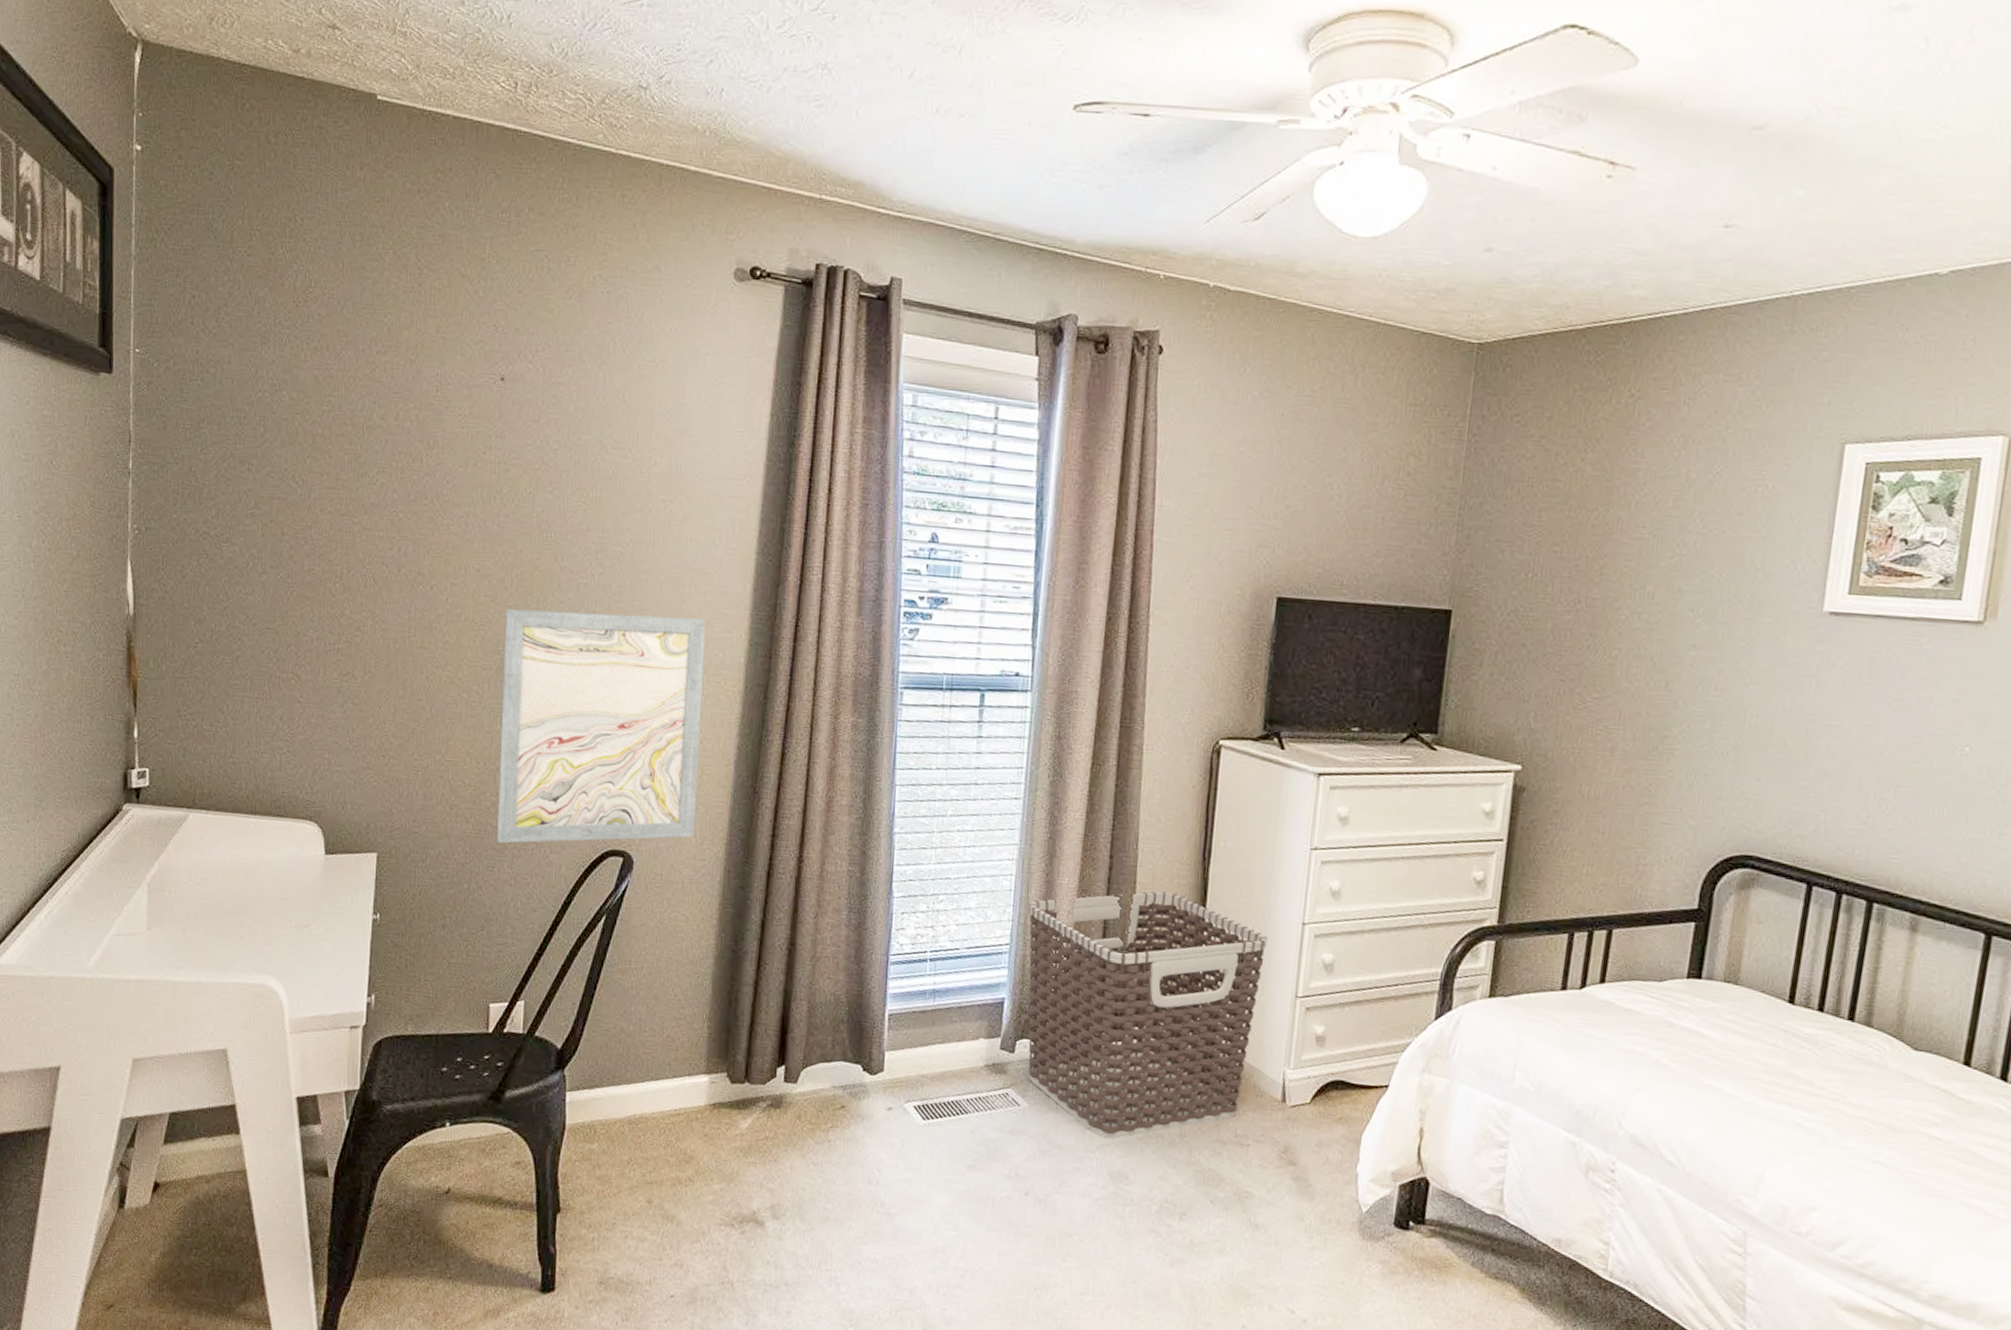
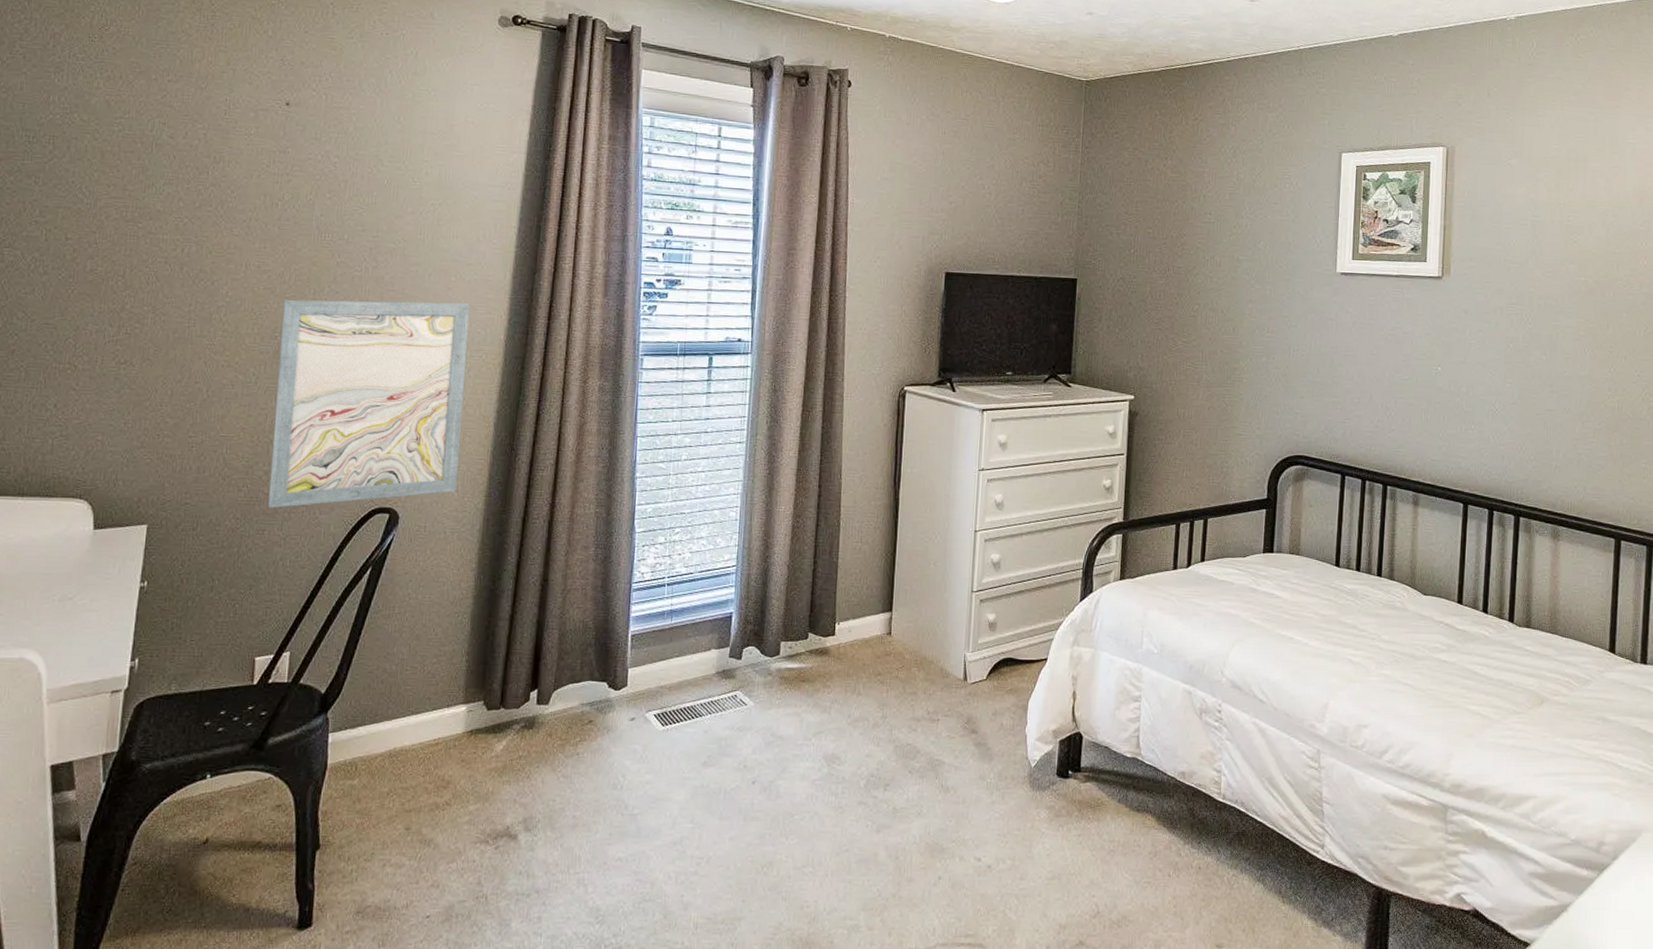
clothes hamper: present [1028,891,1268,1140] -> none [752,512,948,727]

